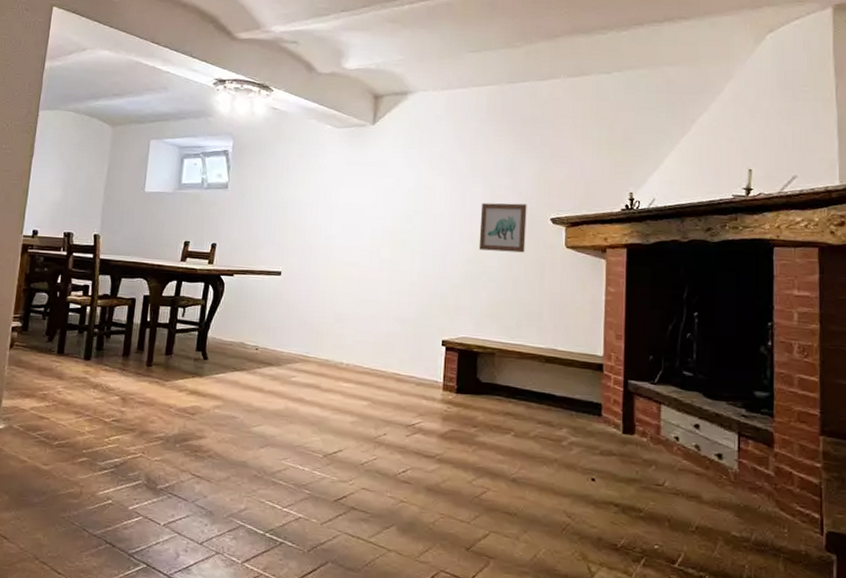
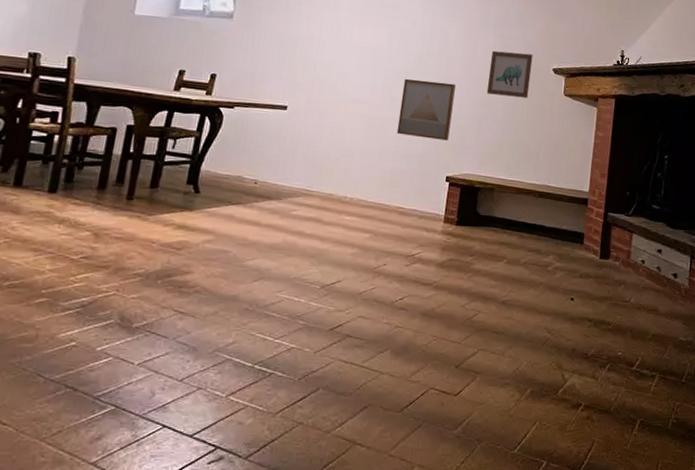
wall art: none [388,238,445,302] -> present [396,78,456,141]

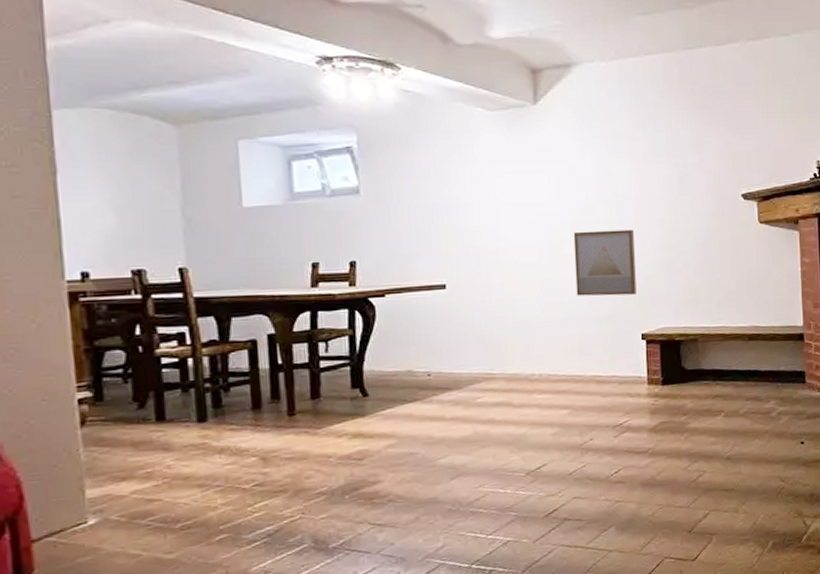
wall art: present [486,50,533,99] -> none [668,181,719,235]

